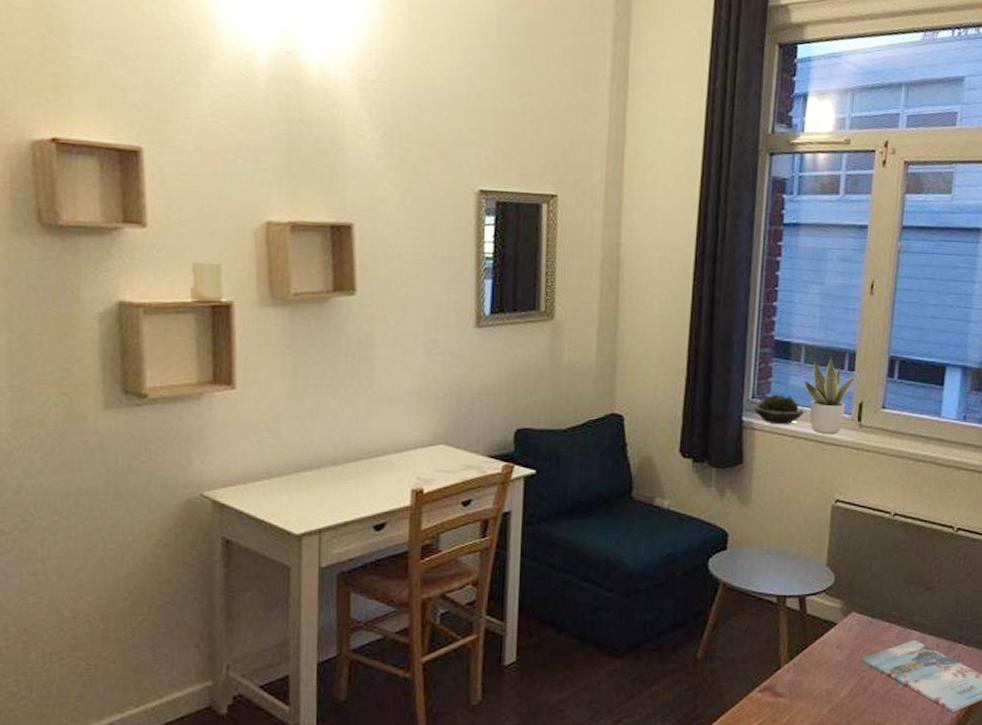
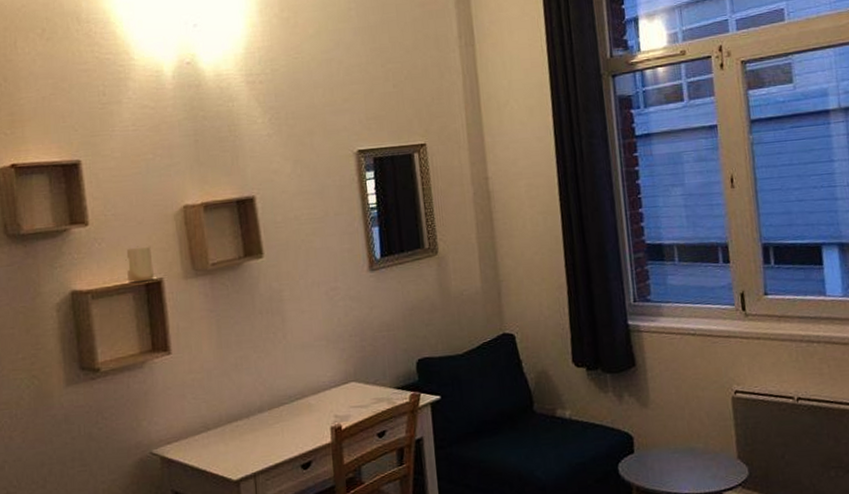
succulent plant: present [753,392,805,424] -> none [636,294,688,324]
potted plant: present [804,356,856,434] -> none [682,252,732,327]

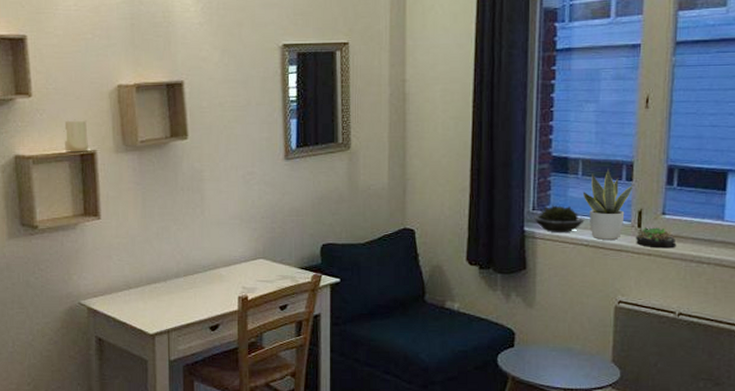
succulent plant: none [636,294,688,324] -> present [534,204,585,232]
potted plant: none [682,252,732,327] -> present [582,168,634,240]
succulent plant: none [742,308,784,331] -> present [636,227,677,247]

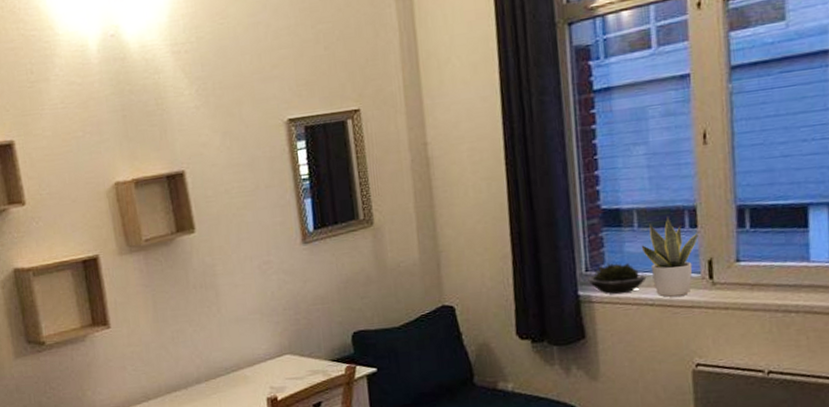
candle: present [63,119,88,153] -> none [61,223,90,260]
succulent plant: present [636,227,677,247] -> none [708,276,757,300]

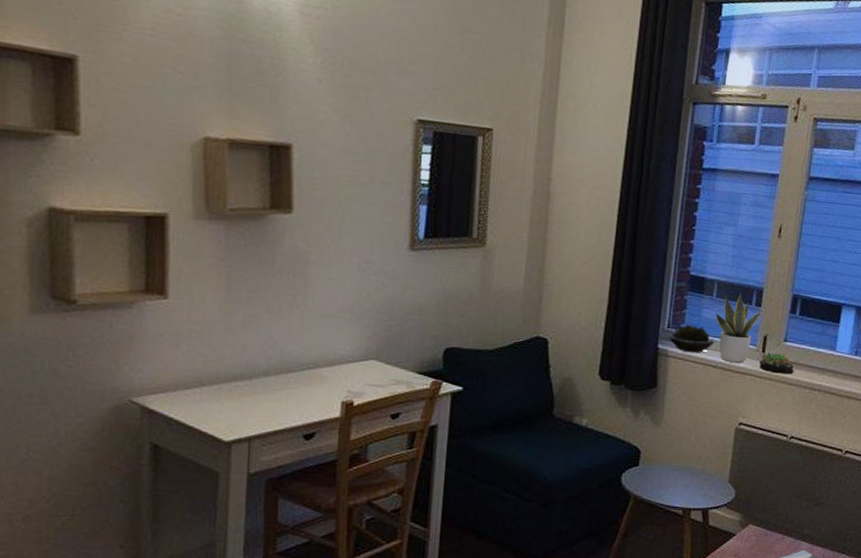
succulent plant: none [708,276,757,300] -> present [759,353,794,374]

